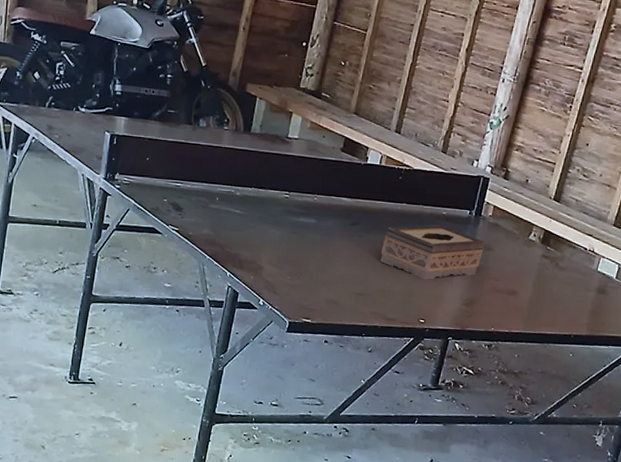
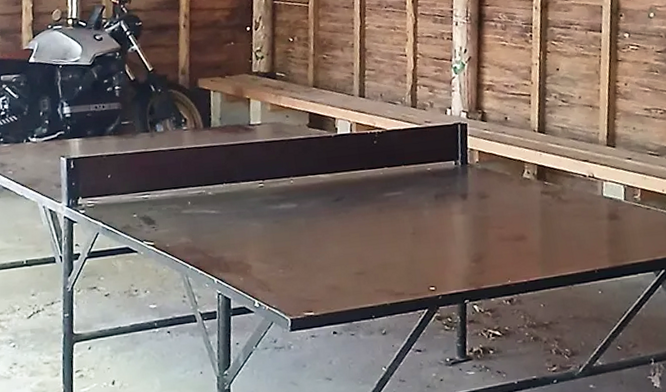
tissue box: present [380,224,484,280] -> none [372,181,479,243]

